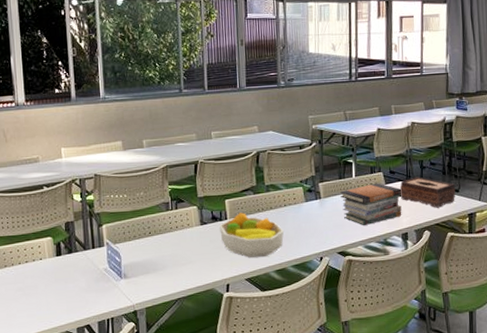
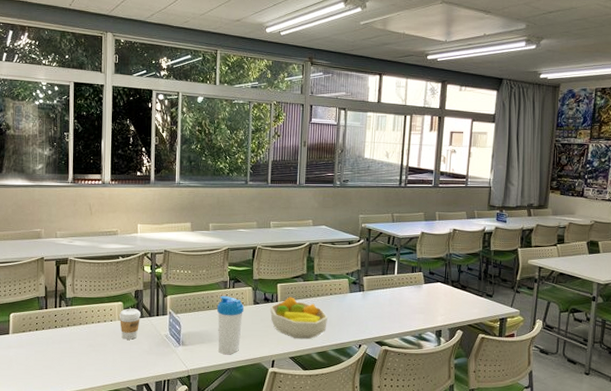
coffee cup: none [49,242,74,279] -> present [119,308,141,340]
water bottle: none [159,218,191,284] -> present [216,295,245,355]
book stack: present [340,183,402,225] -> none [382,282,439,319]
tissue box: present [399,176,456,208] -> none [437,279,490,310]

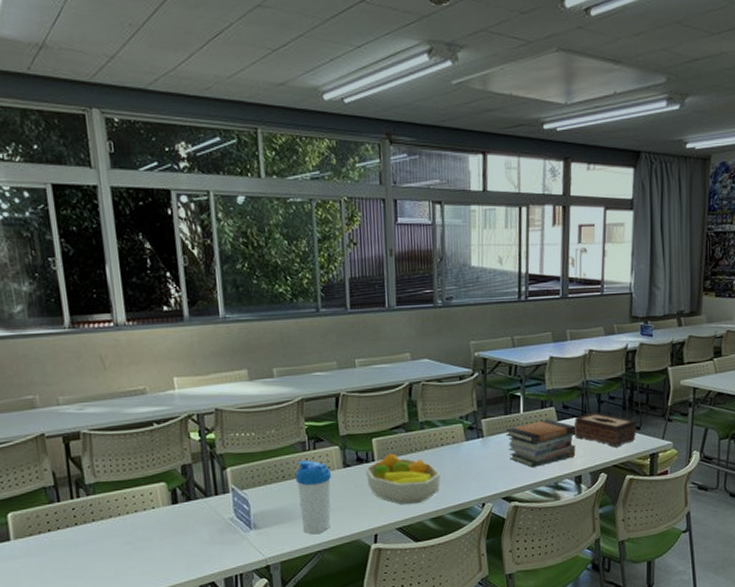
coffee cup: present [119,308,141,340] -> none [163,488,194,530]
book stack: none [382,282,439,319] -> present [506,419,576,467]
tissue box: none [437,279,490,310] -> present [573,412,637,448]

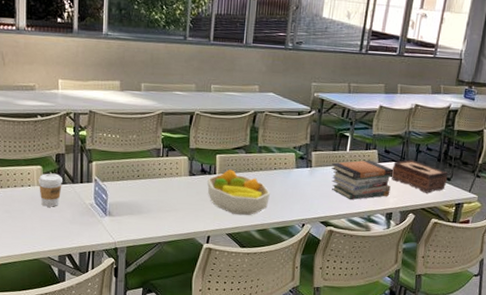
coffee cup: none [163,488,194,530] -> present [38,173,62,207]
water bottle: present [295,460,332,535] -> none [147,164,179,228]

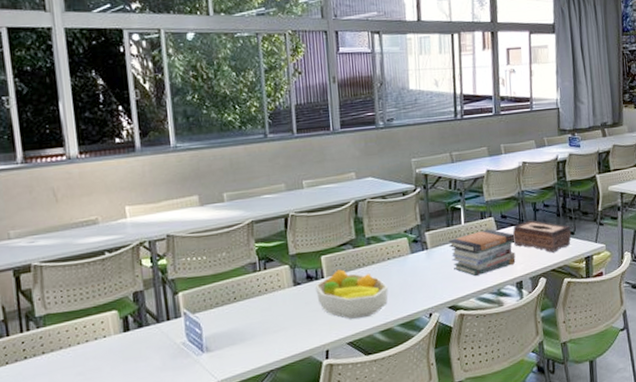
coffee cup: present [38,173,62,207] -> none [114,315,145,358]

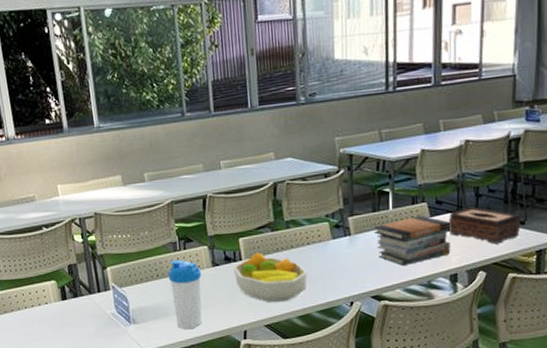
water bottle: none [246,280,283,354] -> present [167,259,202,330]

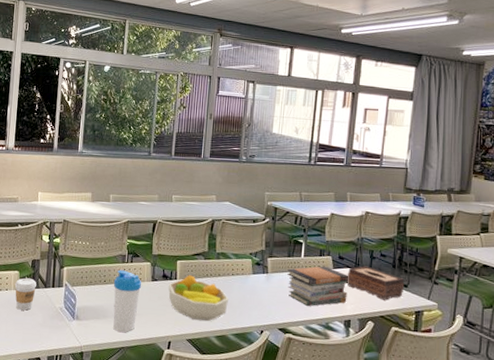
coffee cup: none [54,286,80,323] -> present [14,278,36,311]

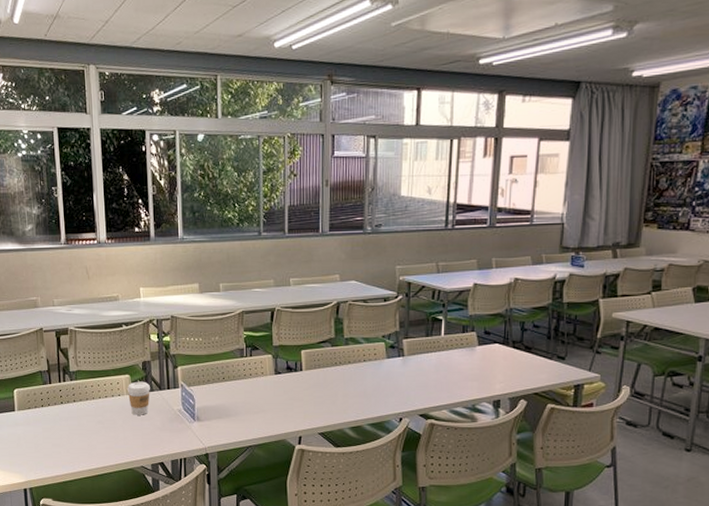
water bottle: present [113,269,142,333] -> none [233,365,265,431]
fruit bowl: present [168,275,229,321] -> none [294,365,362,412]
book stack: present [287,266,349,306] -> none [426,343,497,388]
tissue box: present [346,266,405,300] -> none [494,339,562,376]

